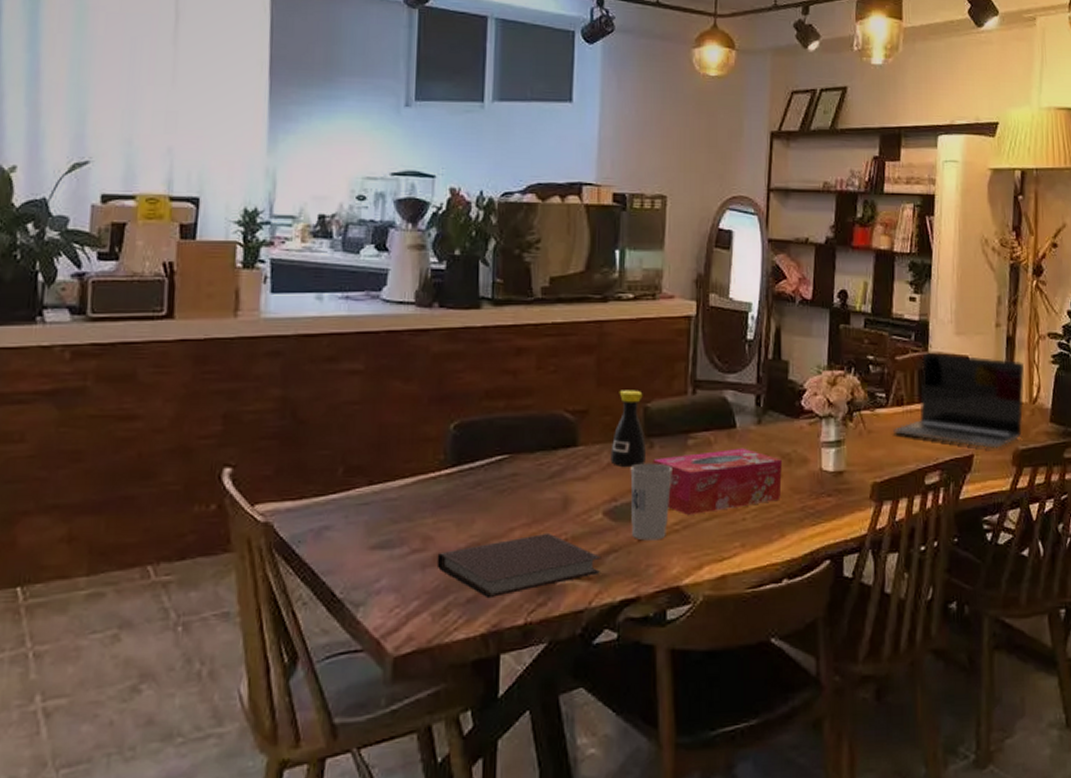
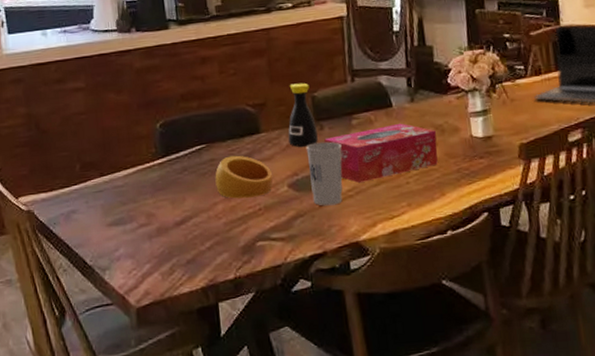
notebook: present [436,532,602,599] -> none [159,204,291,260]
ring: none [515,471,587,525] -> present [215,155,273,199]

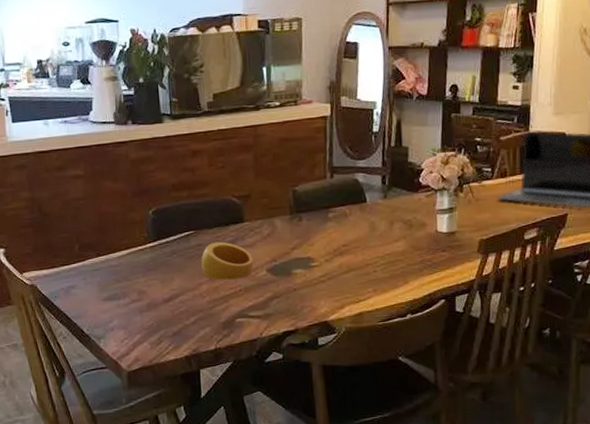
bottle: present [288,83,318,148] -> none [269,177,296,237]
cup: present [306,141,343,206] -> none [285,232,318,289]
tissue box: present [324,123,438,184] -> none [302,217,405,270]

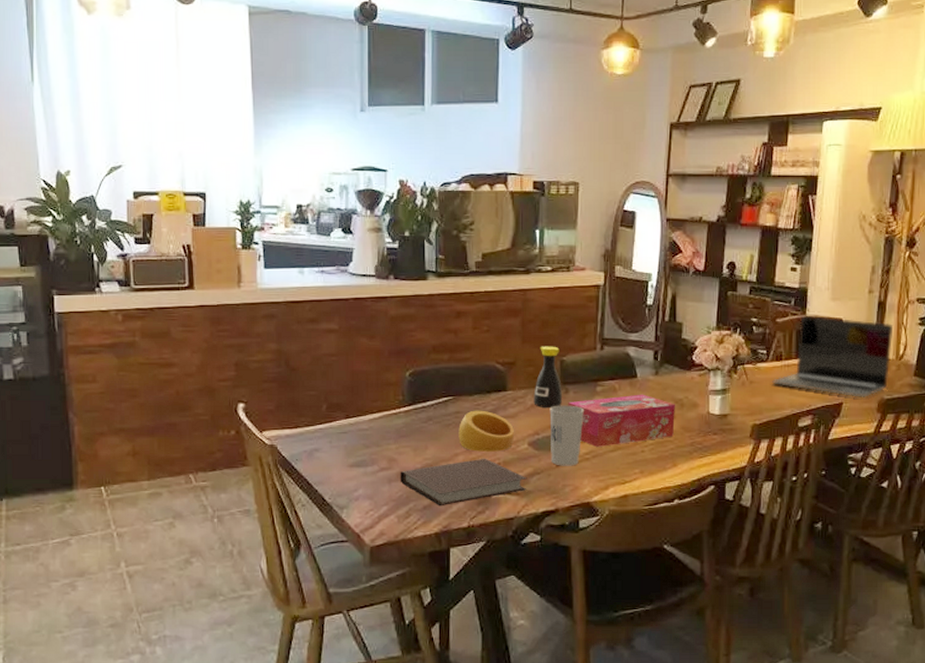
notebook: none [149,285,268,332] -> present [400,458,527,507]
bottle: none [269,177,296,237] -> present [534,346,562,409]
cup: none [285,232,318,289] -> present [550,405,584,466]
tissue box: none [302,217,405,270] -> present [568,394,675,448]

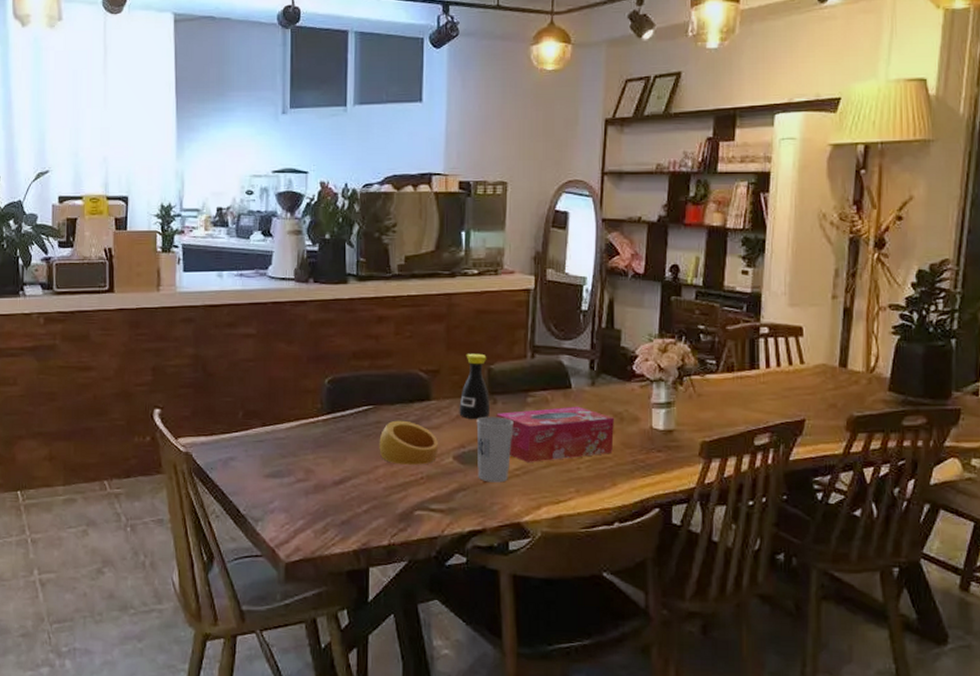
notebook: present [400,458,527,507] -> none [317,471,452,522]
laptop: present [771,315,893,397] -> none [722,322,861,414]

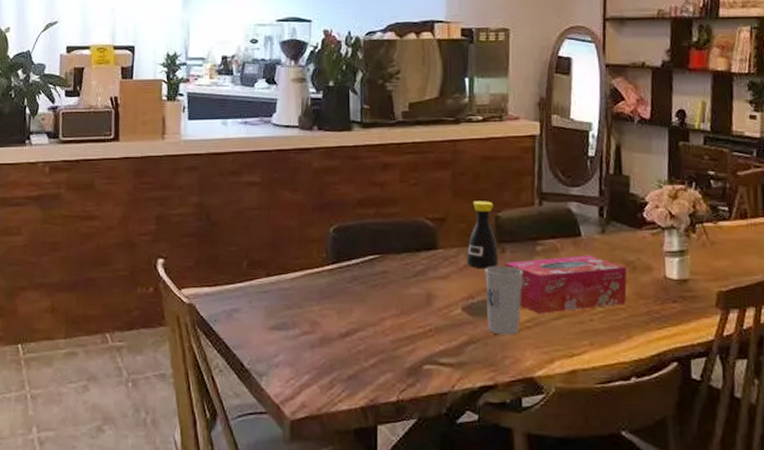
ring: present [379,420,439,465] -> none [386,270,447,317]

